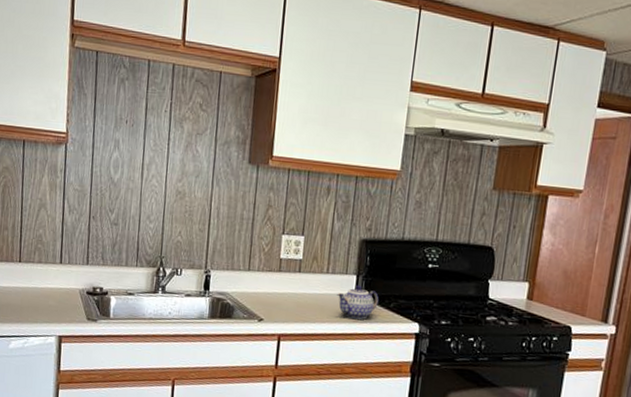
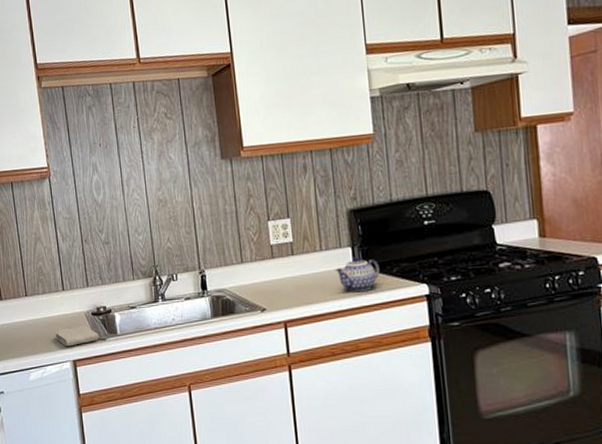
washcloth: none [44,302,91,322] -> present [54,326,100,347]

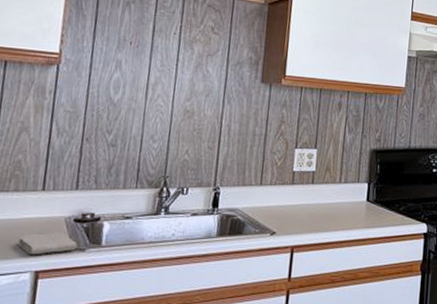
teapot: present [335,256,380,292] -> none [349,192,389,224]

